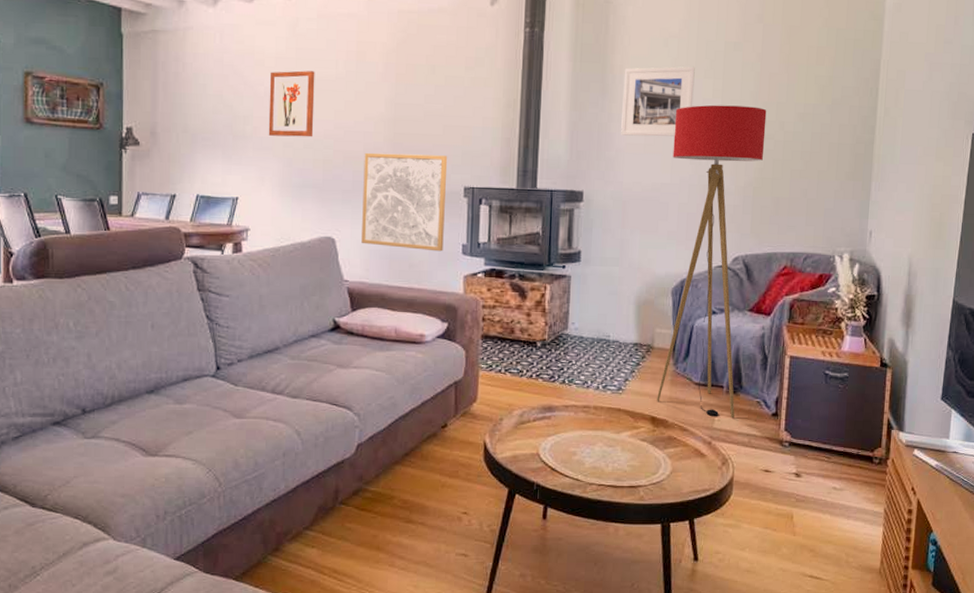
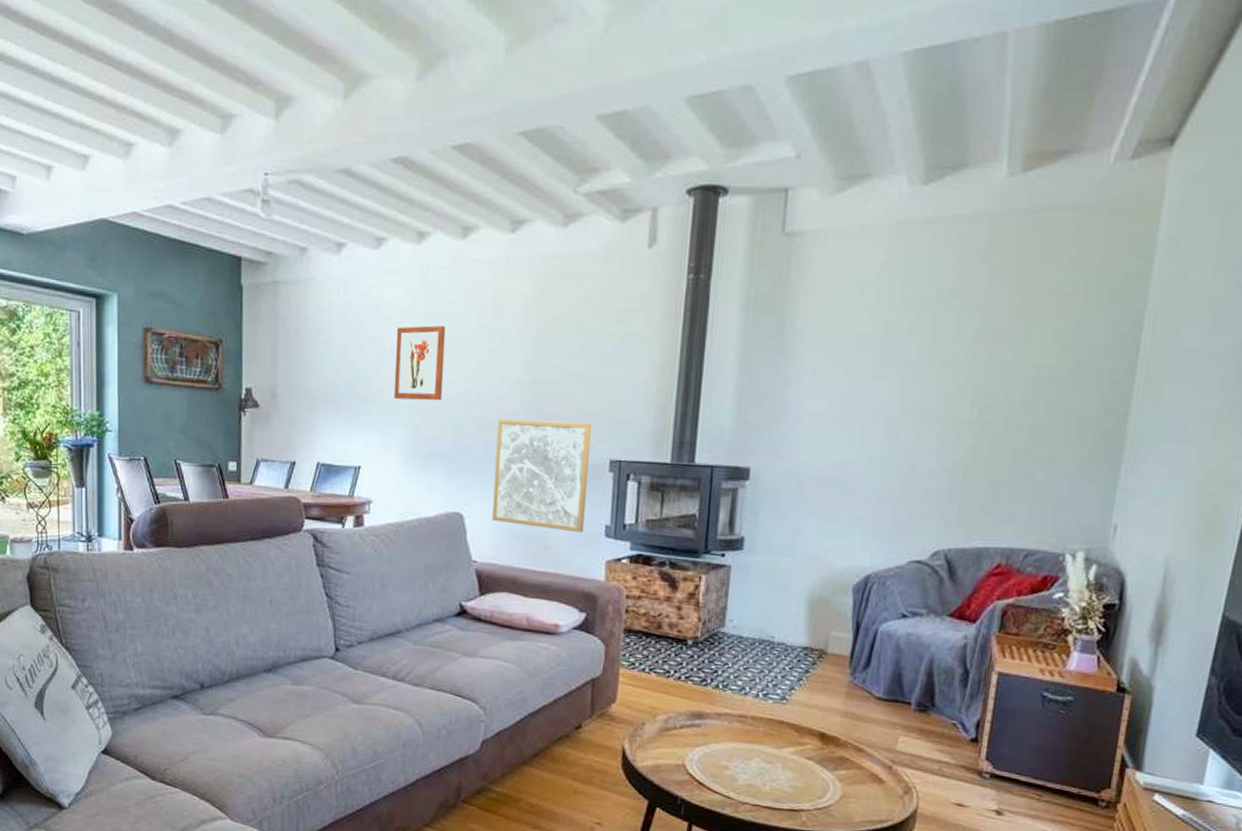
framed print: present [621,66,695,137] -> none [799,318,897,404]
floor lamp: present [657,104,767,419] -> none [828,366,987,741]

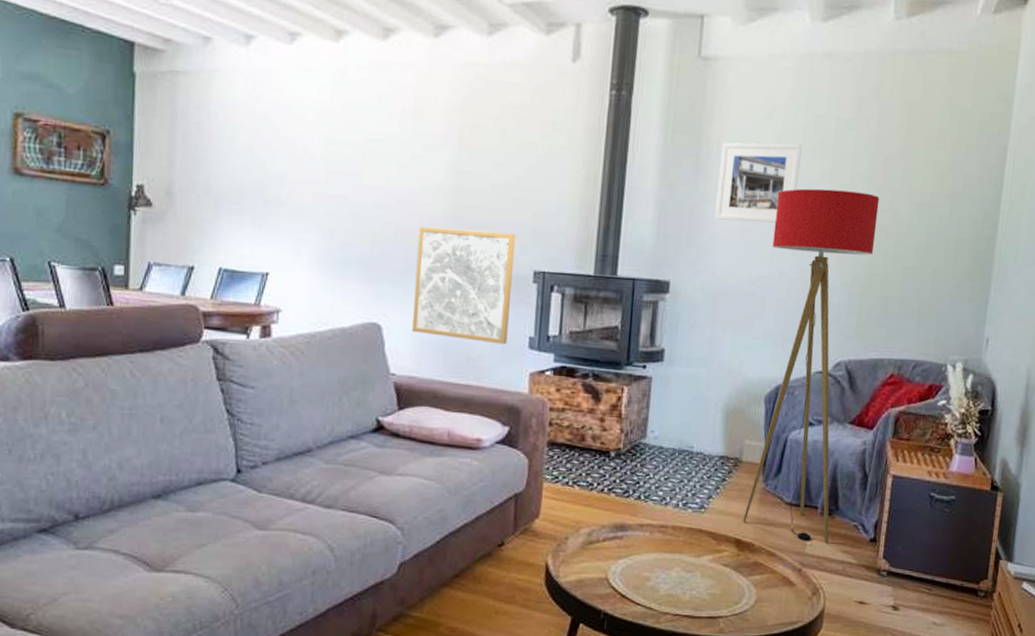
wall art: present [393,325,446,401] -> none [306,127,365,206]
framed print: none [799,318,897,404] -> present [715,142,802,223]
floor lamp: none [828,366,987,741] -> present [743,188,880,544]

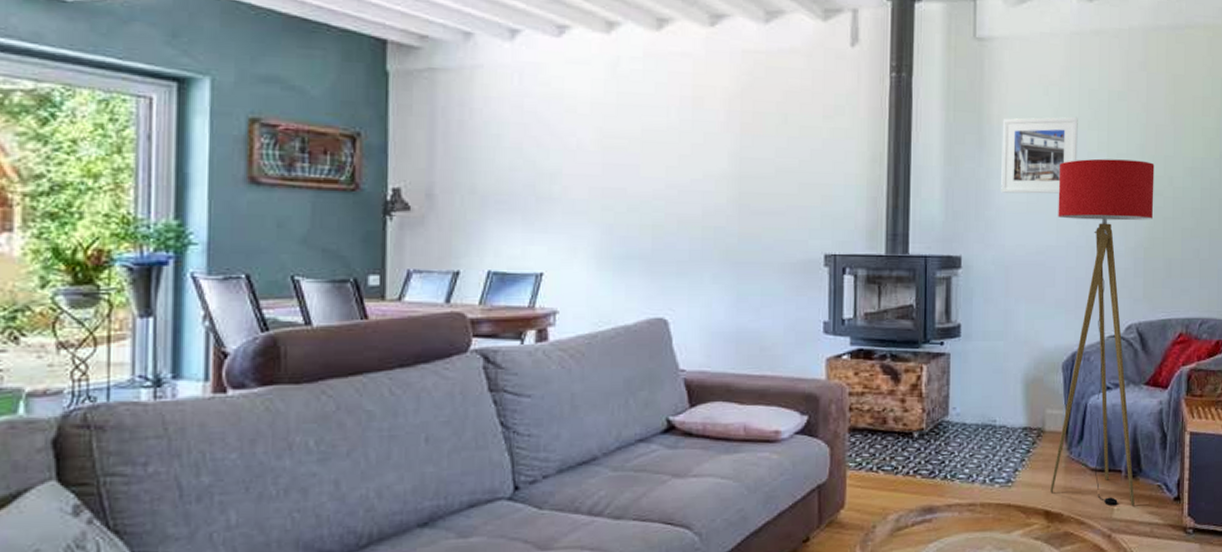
wall art: present [412,226,516,345] -> none [701,215,805,331]

